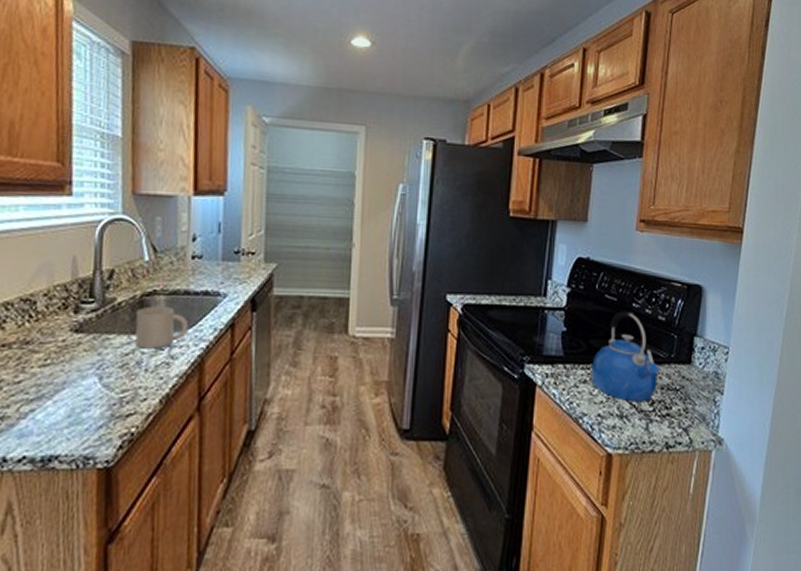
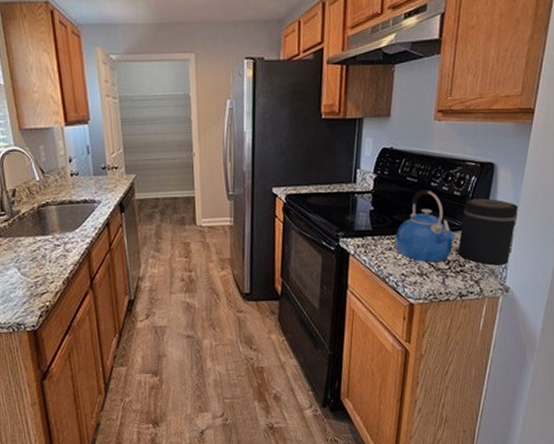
mug: present [134,306,189,349] -> none [36,213,76,246]
cylinder: none [663,326,729,410] -> present [458,198,518,266]

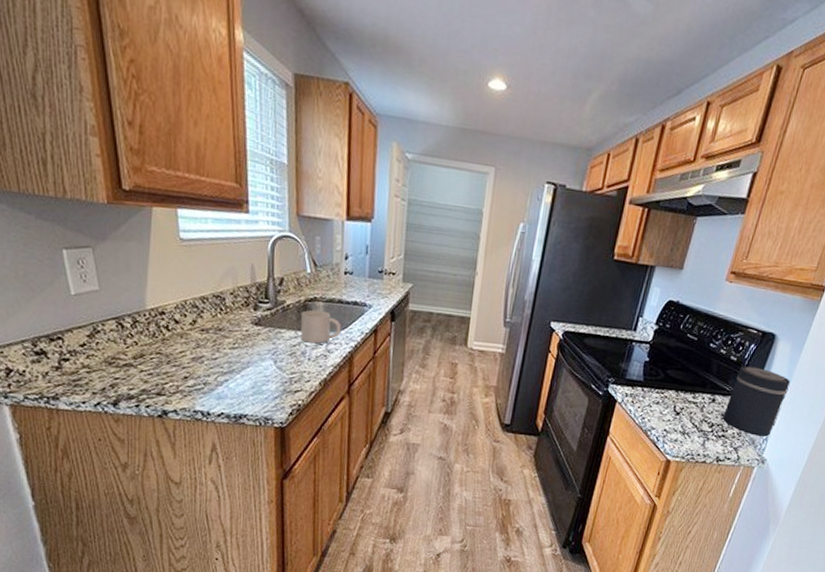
mug: none [36,213,76,246] -> present [300,309,342,344]
kettle: present [395,189,454,263] -> none [663,349,723,424]

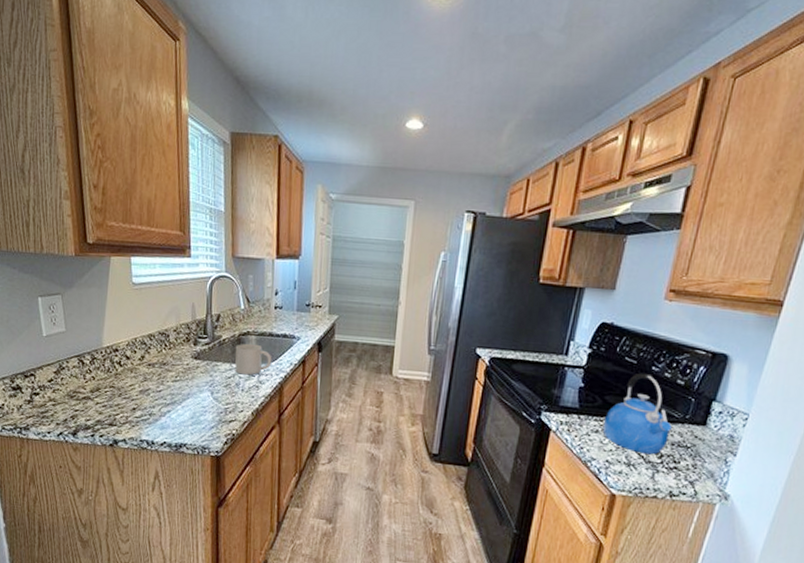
kettle: none [663,349,723,424] -> present [602,372,672,455]
cylinder: present [723,366,790,437] -> none [673,390,751,469]

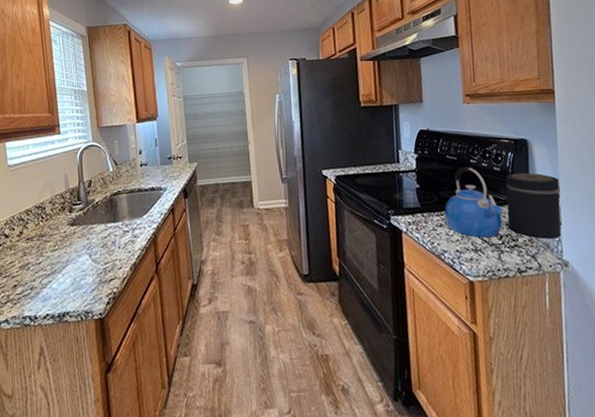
mug: present [234,343,272,375] -> none [108,201,144,233]
cylinder: none [673,390,751,469] -> present [506,172,562,240]

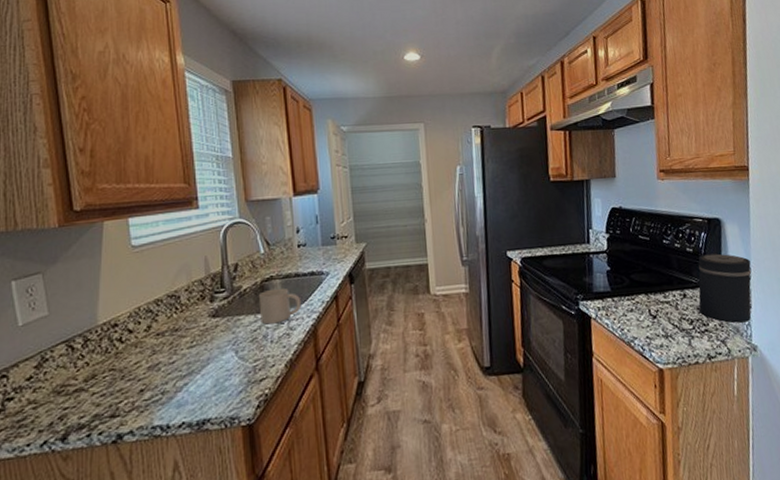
mug: none [108,201,144,233] -> present [258,287,302,325]
kettle: present [444,166,503,238] -> none [635,247,694,324]

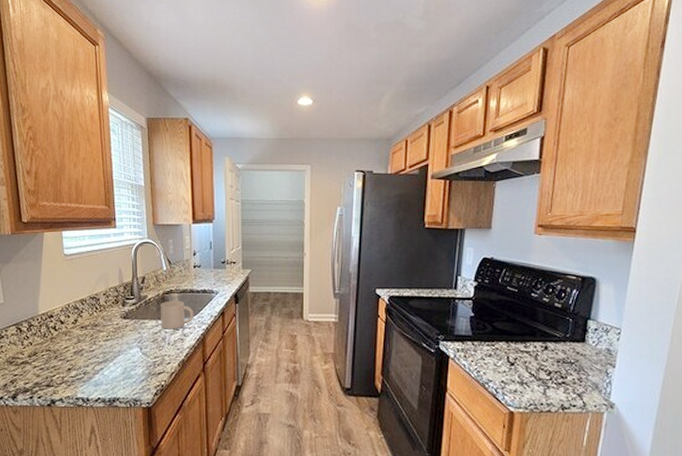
cylinder: present [698,253,751,324] -> none [559,311,621,380]

